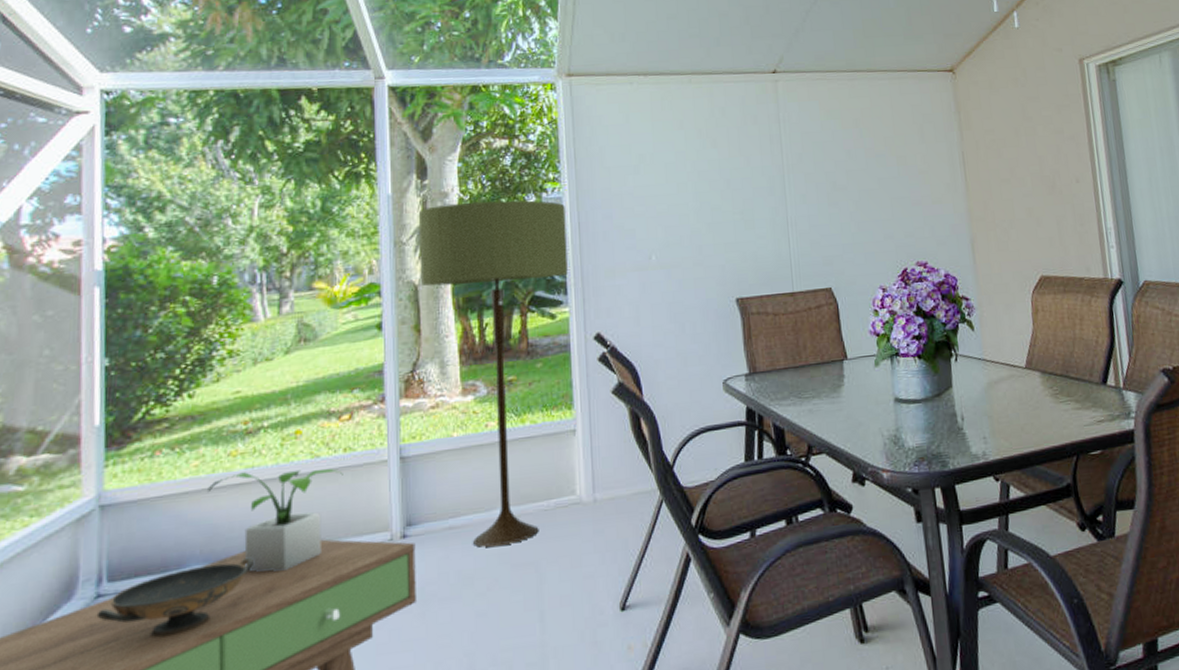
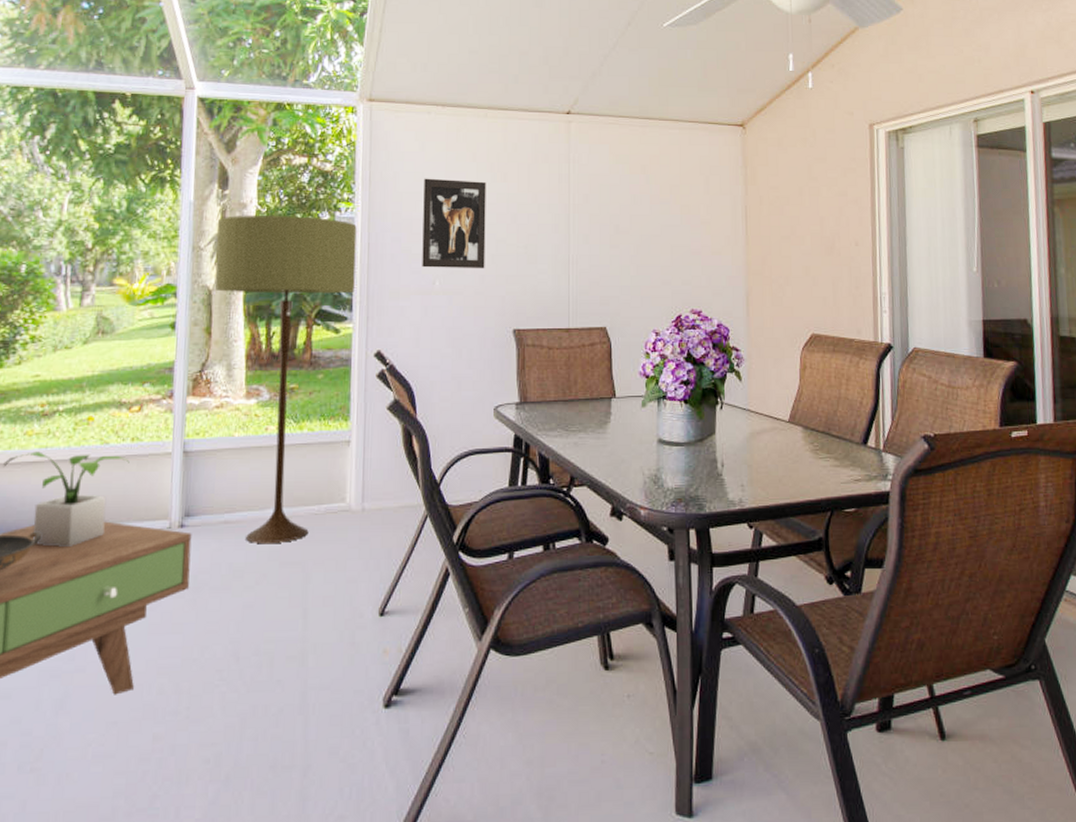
wall art: none [631,149,702,243] -> present [422,178,486,269]

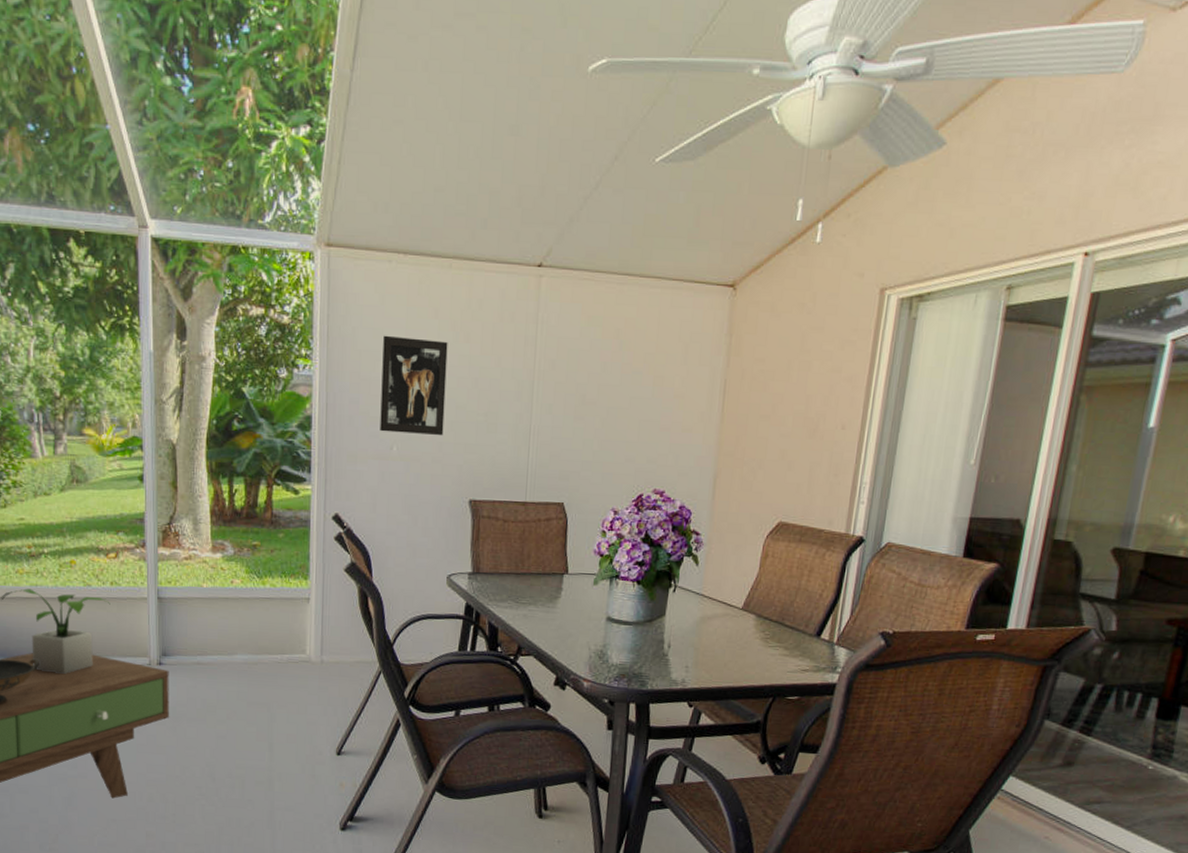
floor lamp: present [214,216,357,543] -> none [177,368,315,685]

